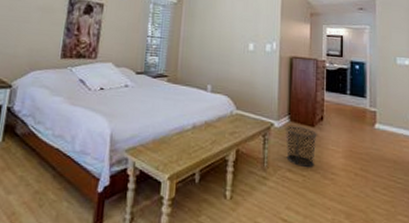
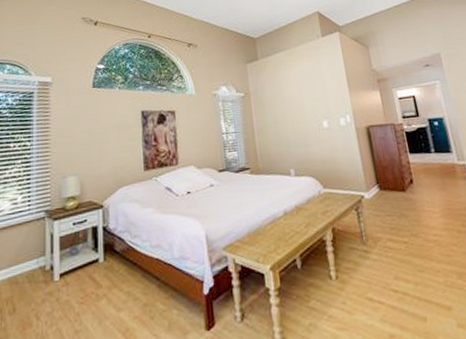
waste bin: present [285,126,317,167] -> none [376,193,414,234]

